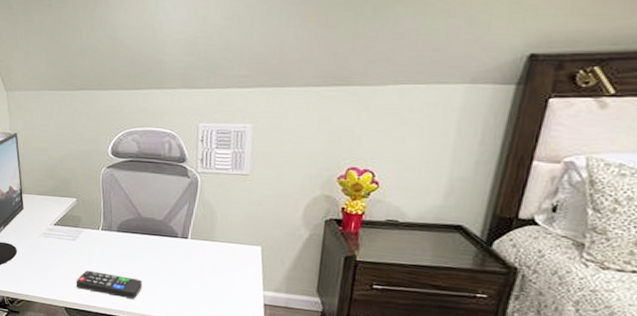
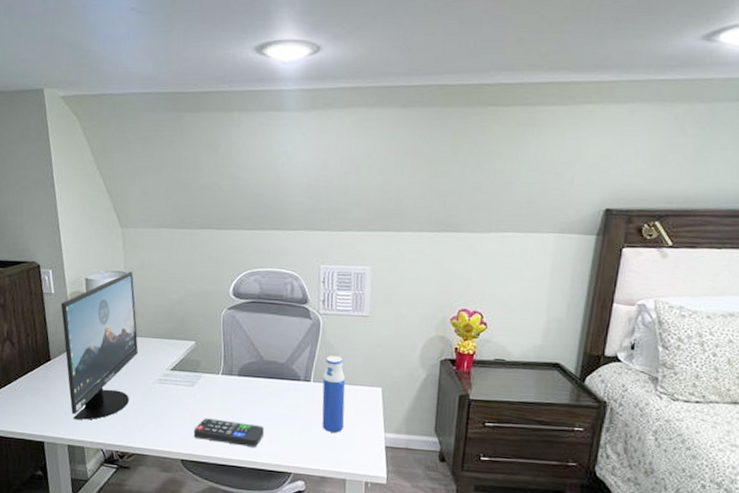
water bottle: none [199,214,224,289] -> present [322,356,346,433]

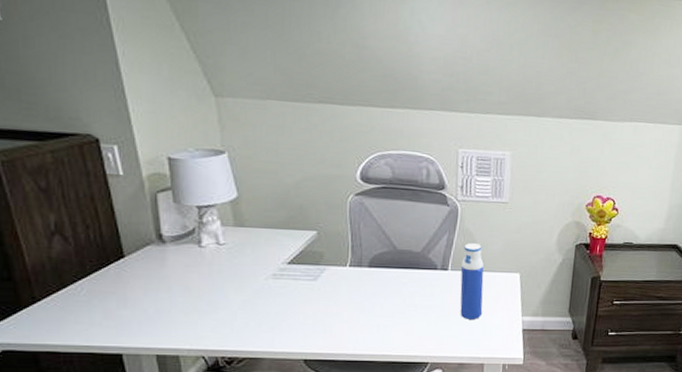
monitor: present [61,271,138,420] -> none [134,150,245,326]
remote control: present [193,418,264,447] -> none [318,314,398,340]

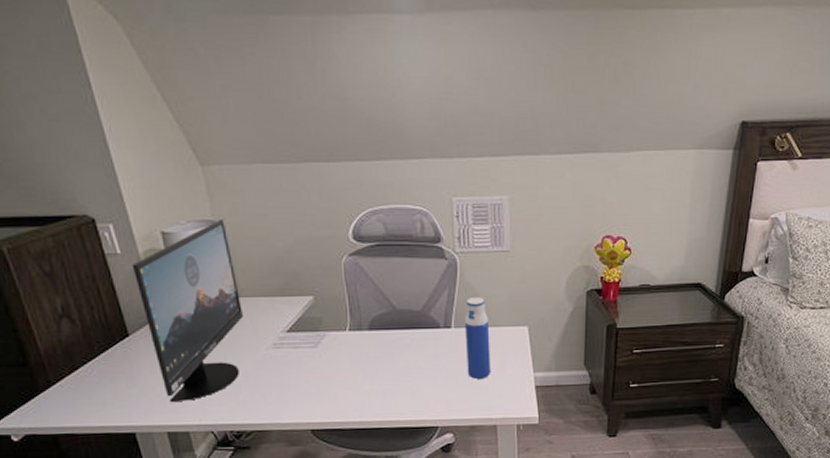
monitor: none [134,150,245,326] -> present [132,219,243,403]

